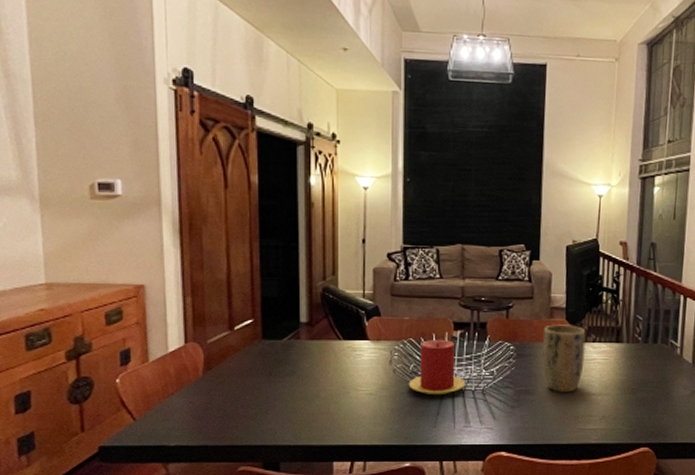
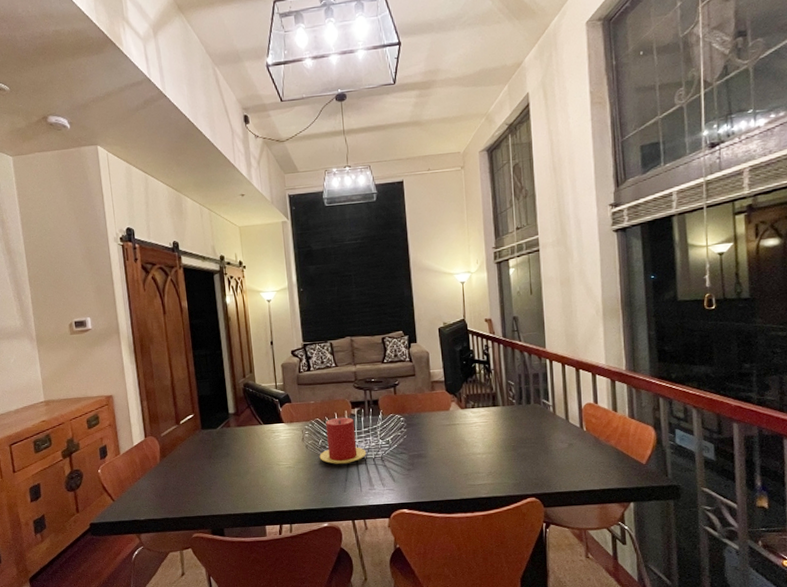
plant pot: present [542,324,586,392] -> none [427,395,467,454]

